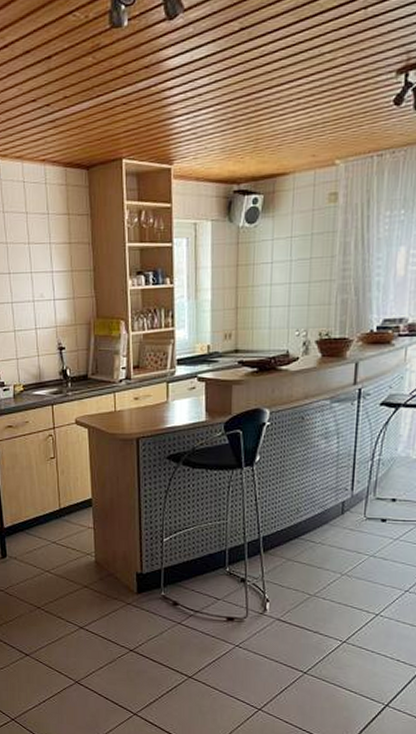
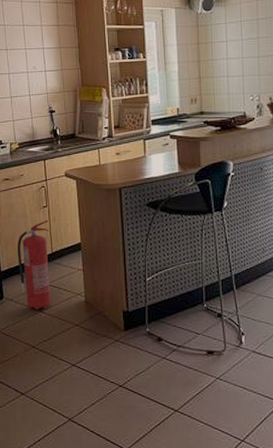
fire extinguisher: none [21,473,57,570] -> present [17,220,50,310]

